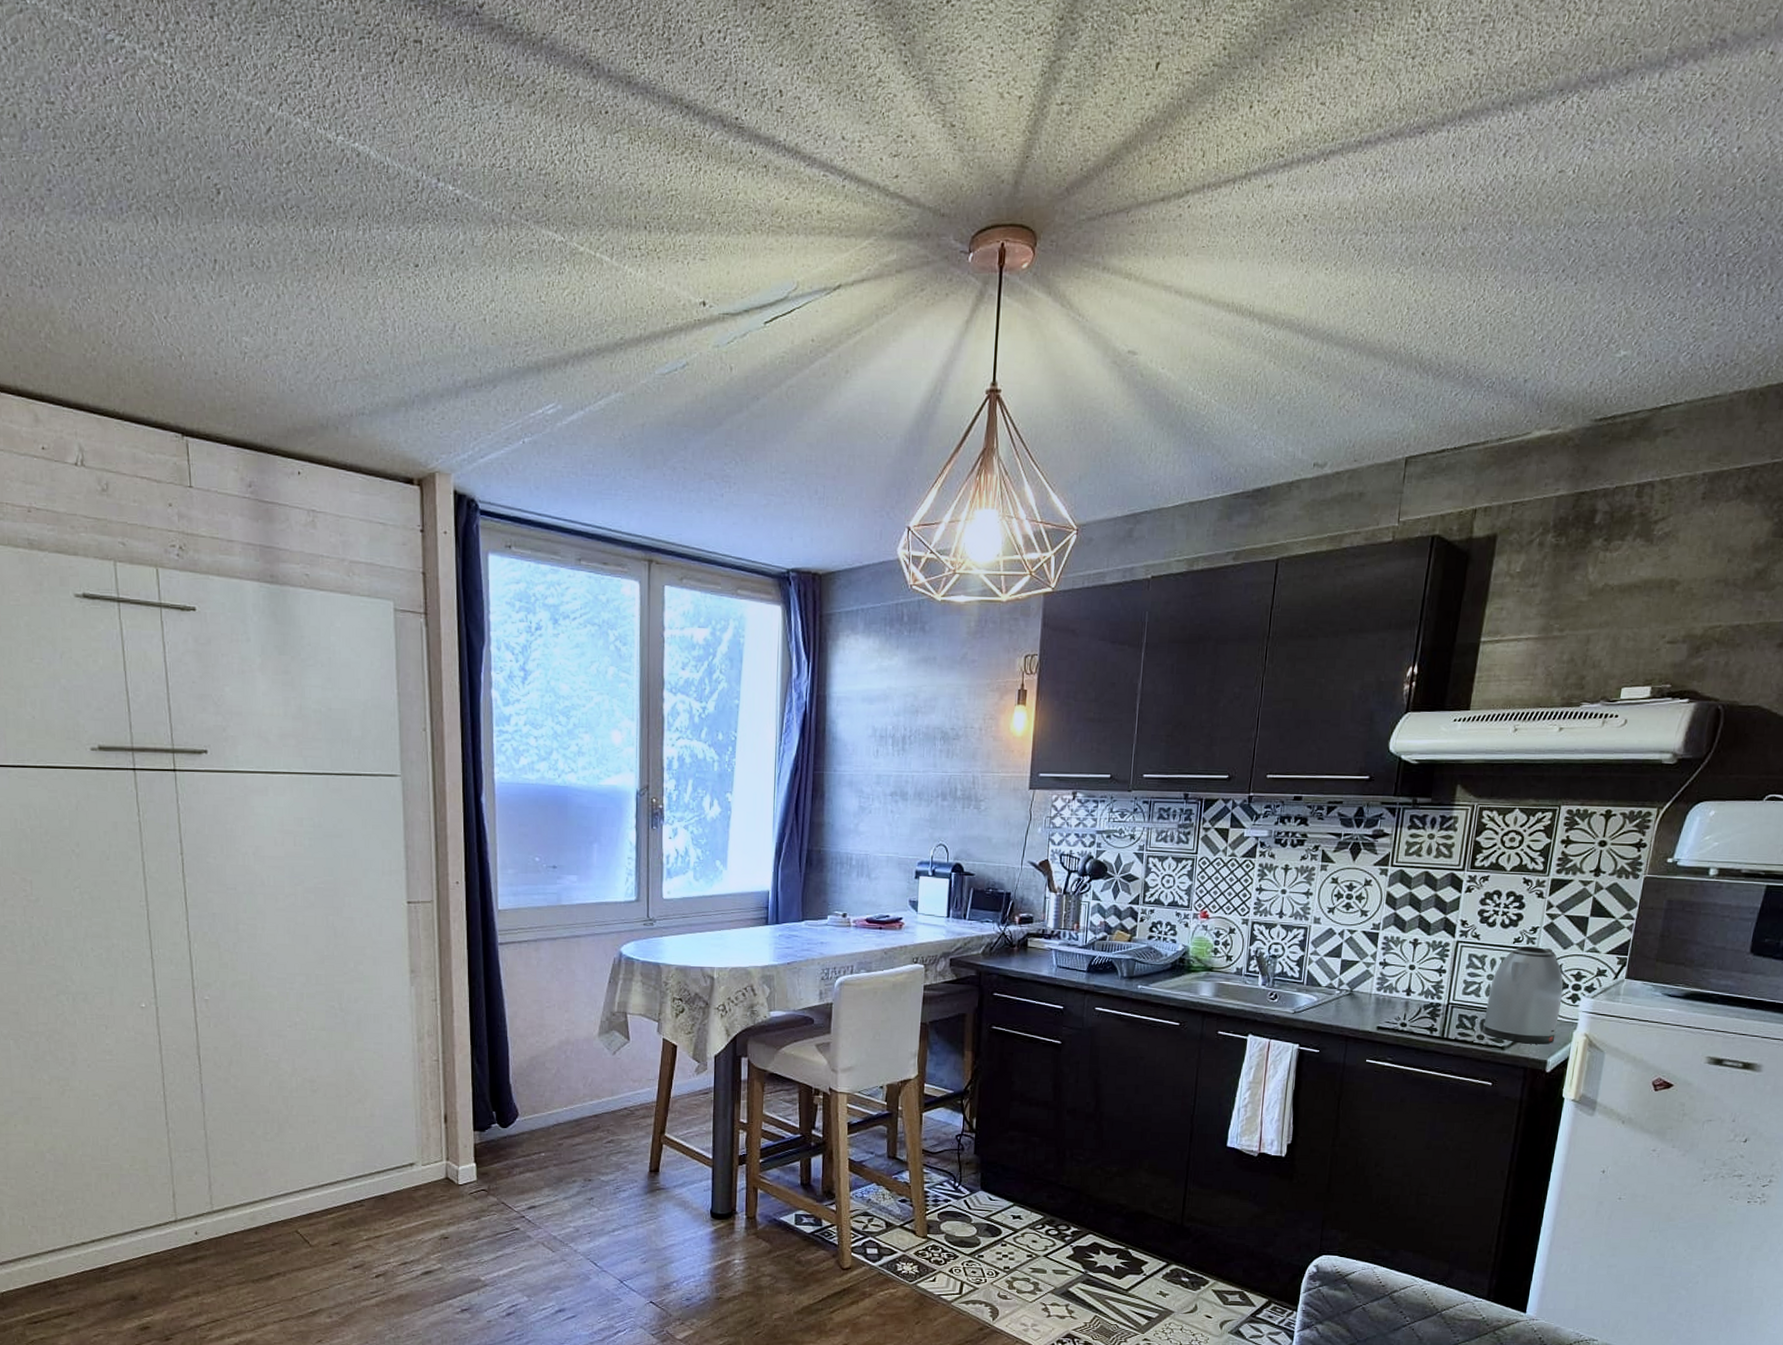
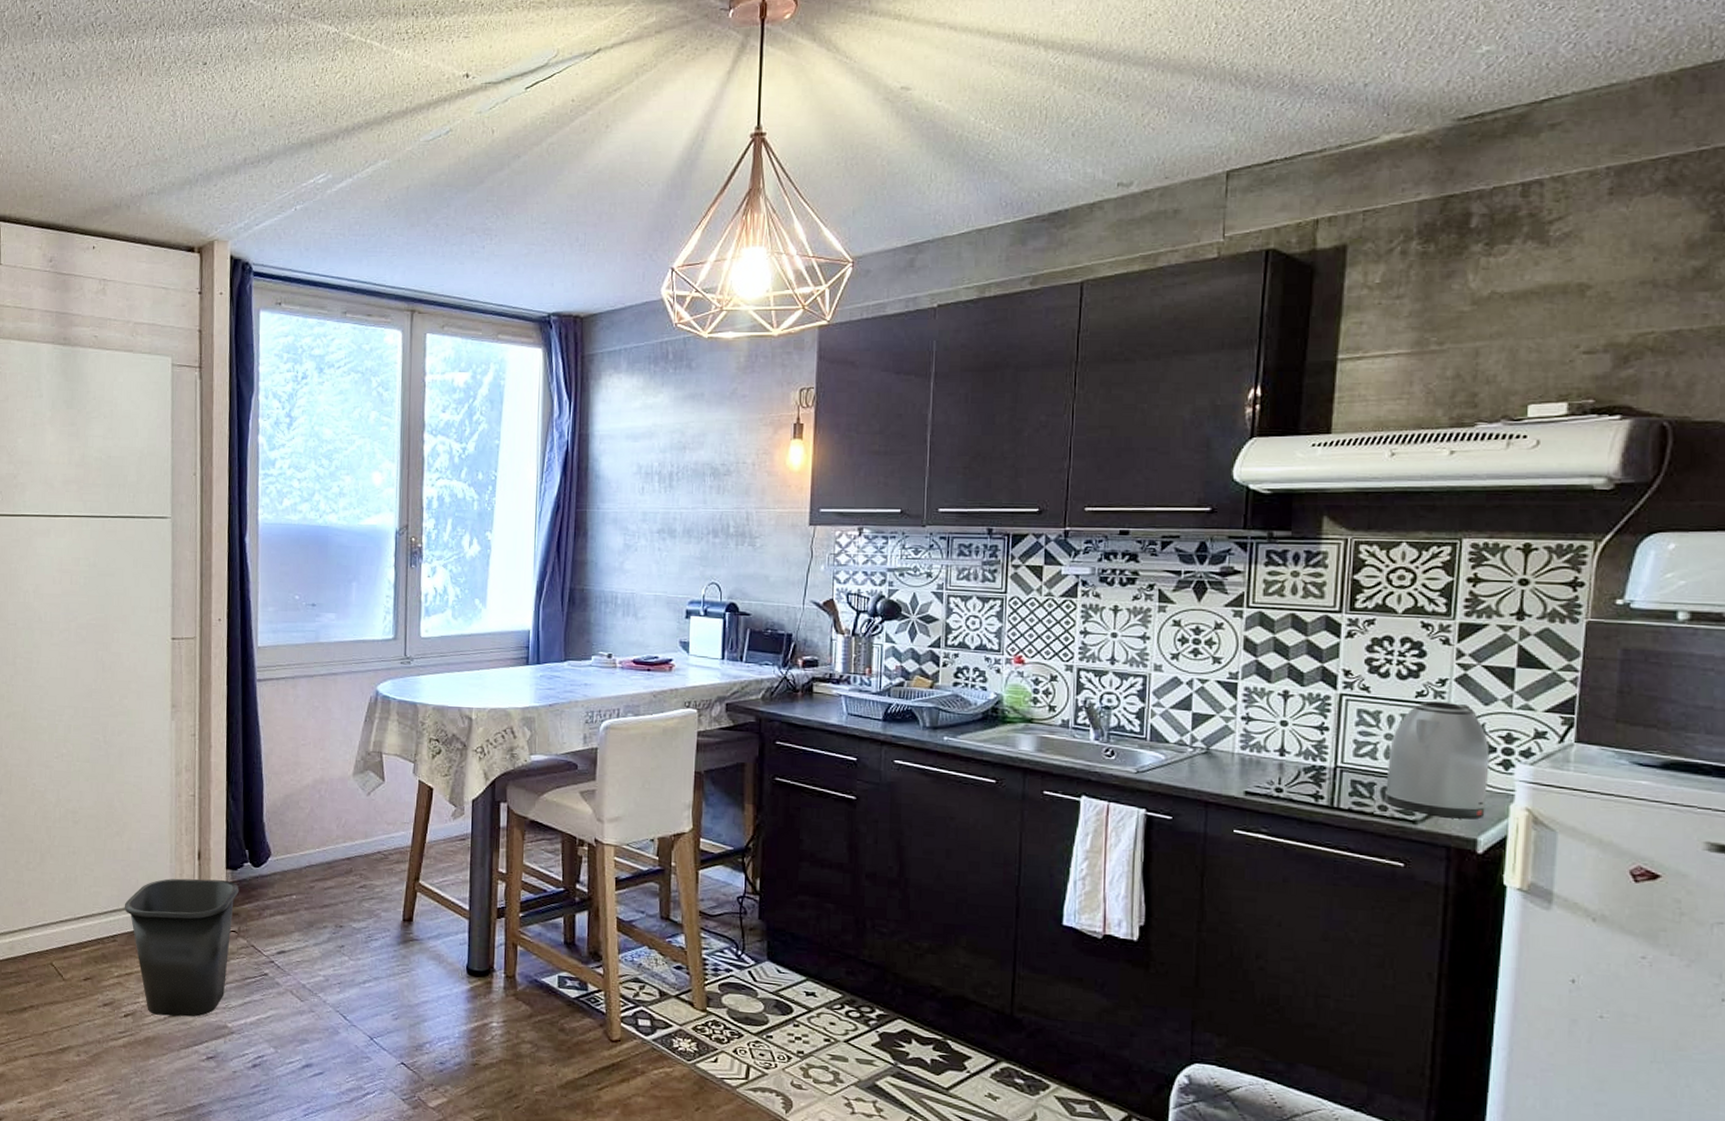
waste bin: none [370,1141,488,1274] -> present [124,878,239,1017]

